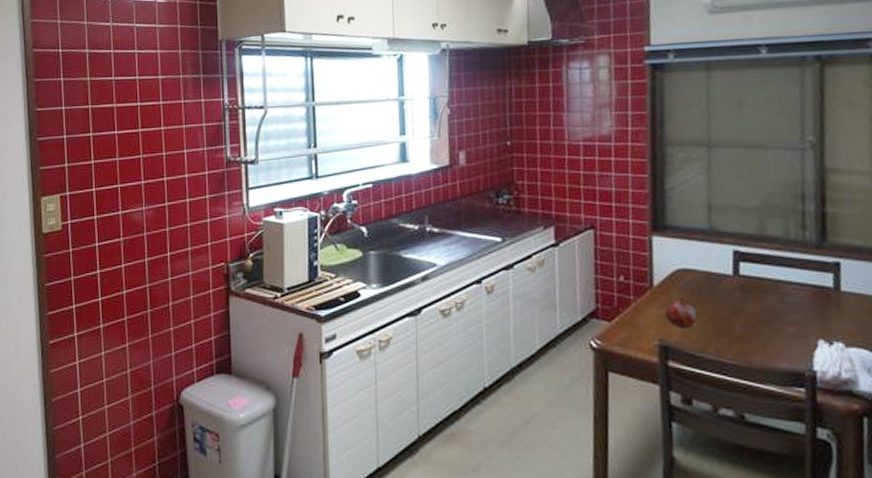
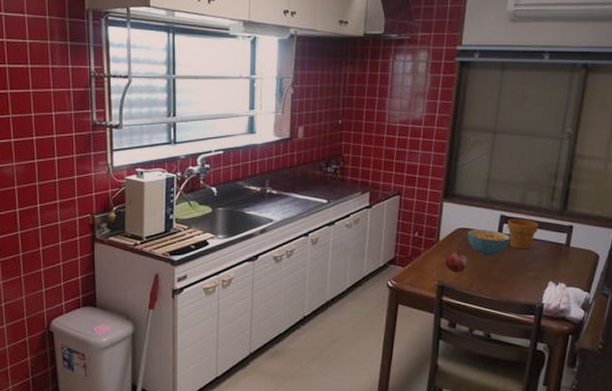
cereal bowl: none [691,270,753,305] -> present [468,230,511,256]
flower pot: none [744,255,790,296] -> present [507,219,538,250]

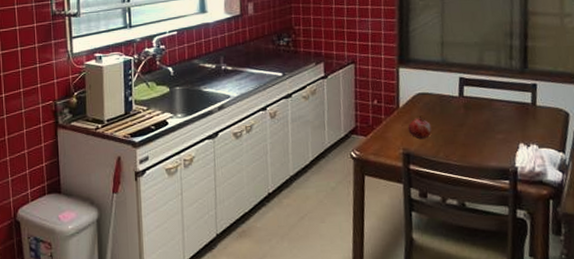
cereal bowl: present [468,230,511,256] -> none [428,93,473,120]
flower pot: present [507,219,538,250] -> none [467,80,500,112]

